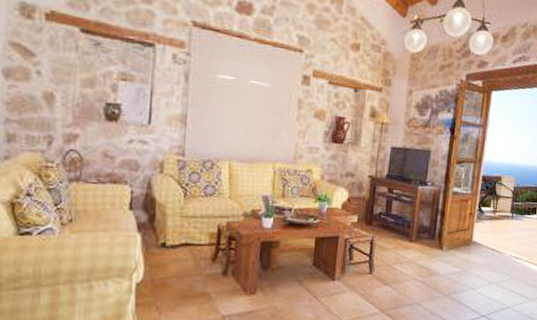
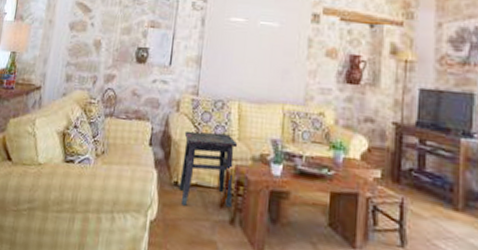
side table: none [167,192,229,265] -> present [179,130,238,208]

